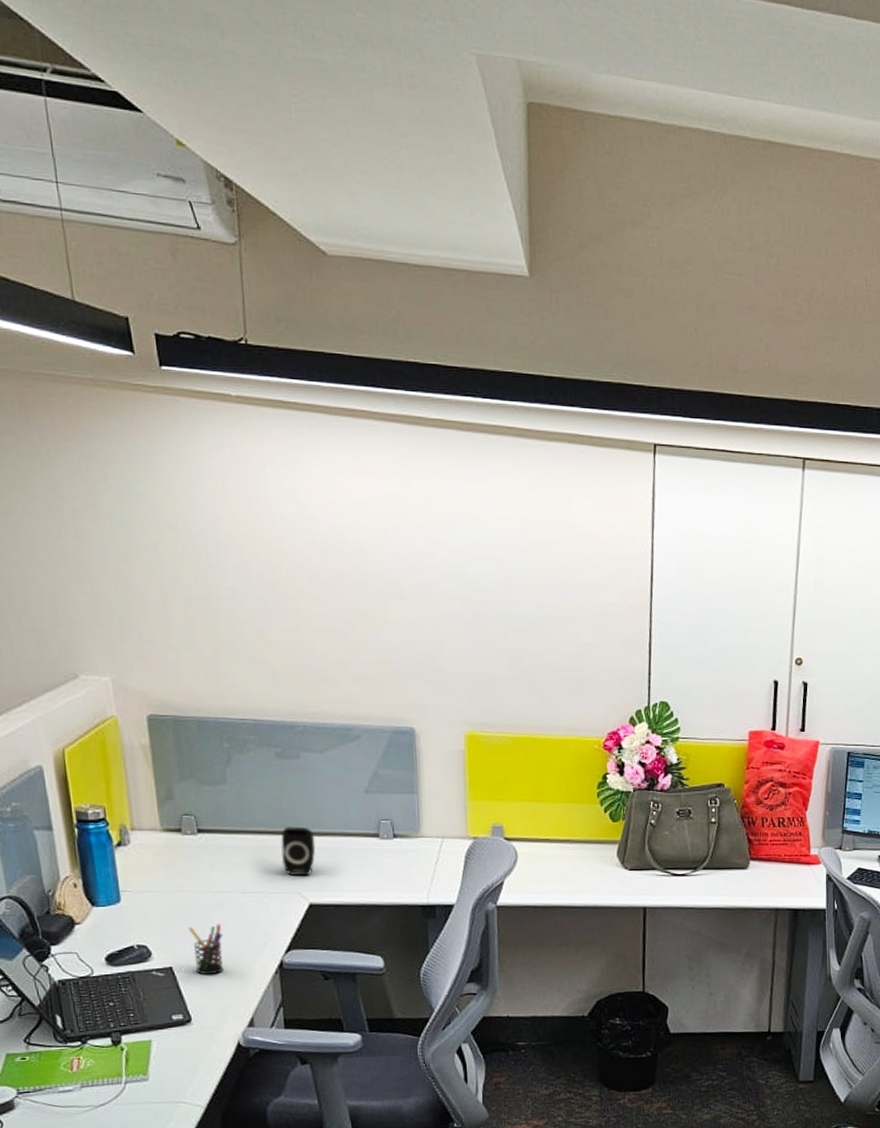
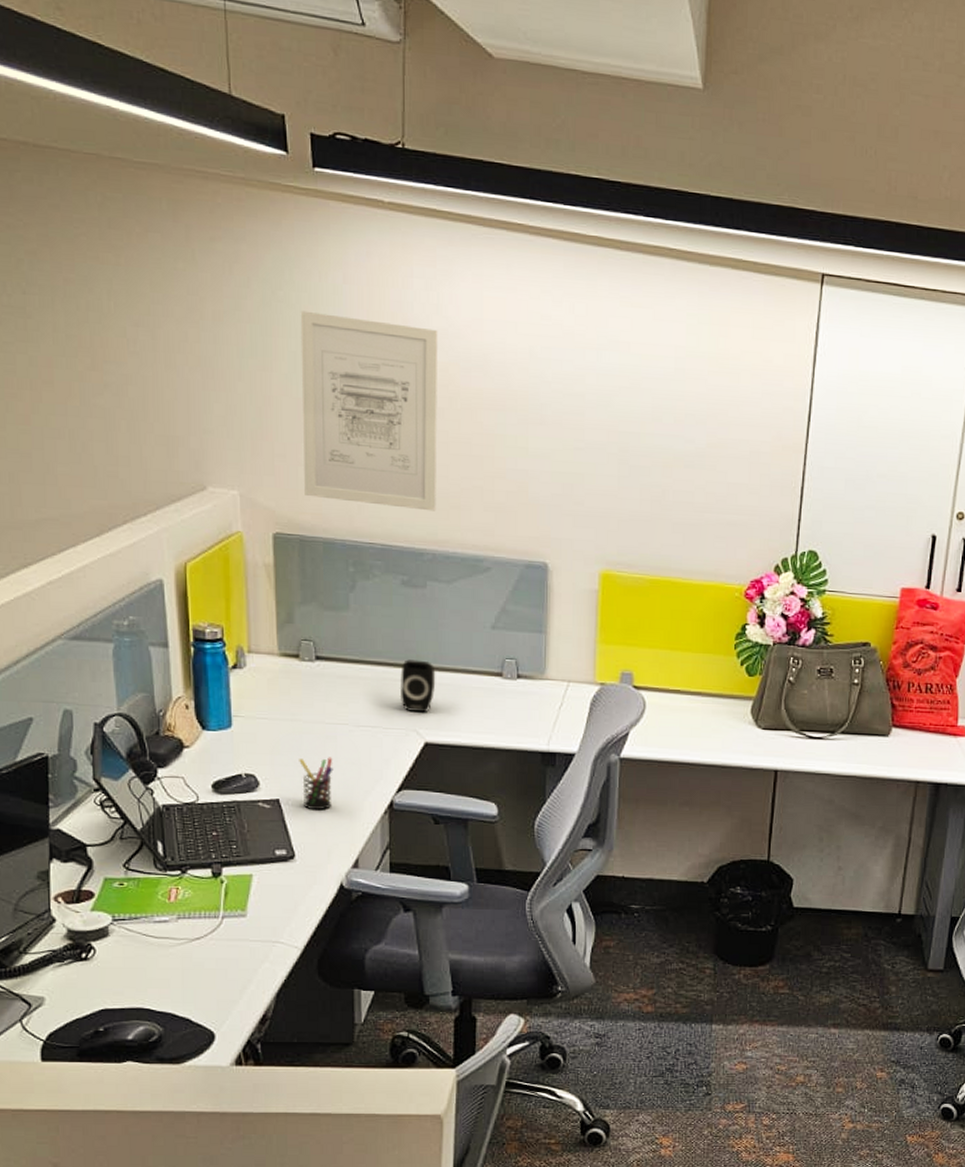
wall art: none [158,502,304,686] -> present [300,310,438,511]

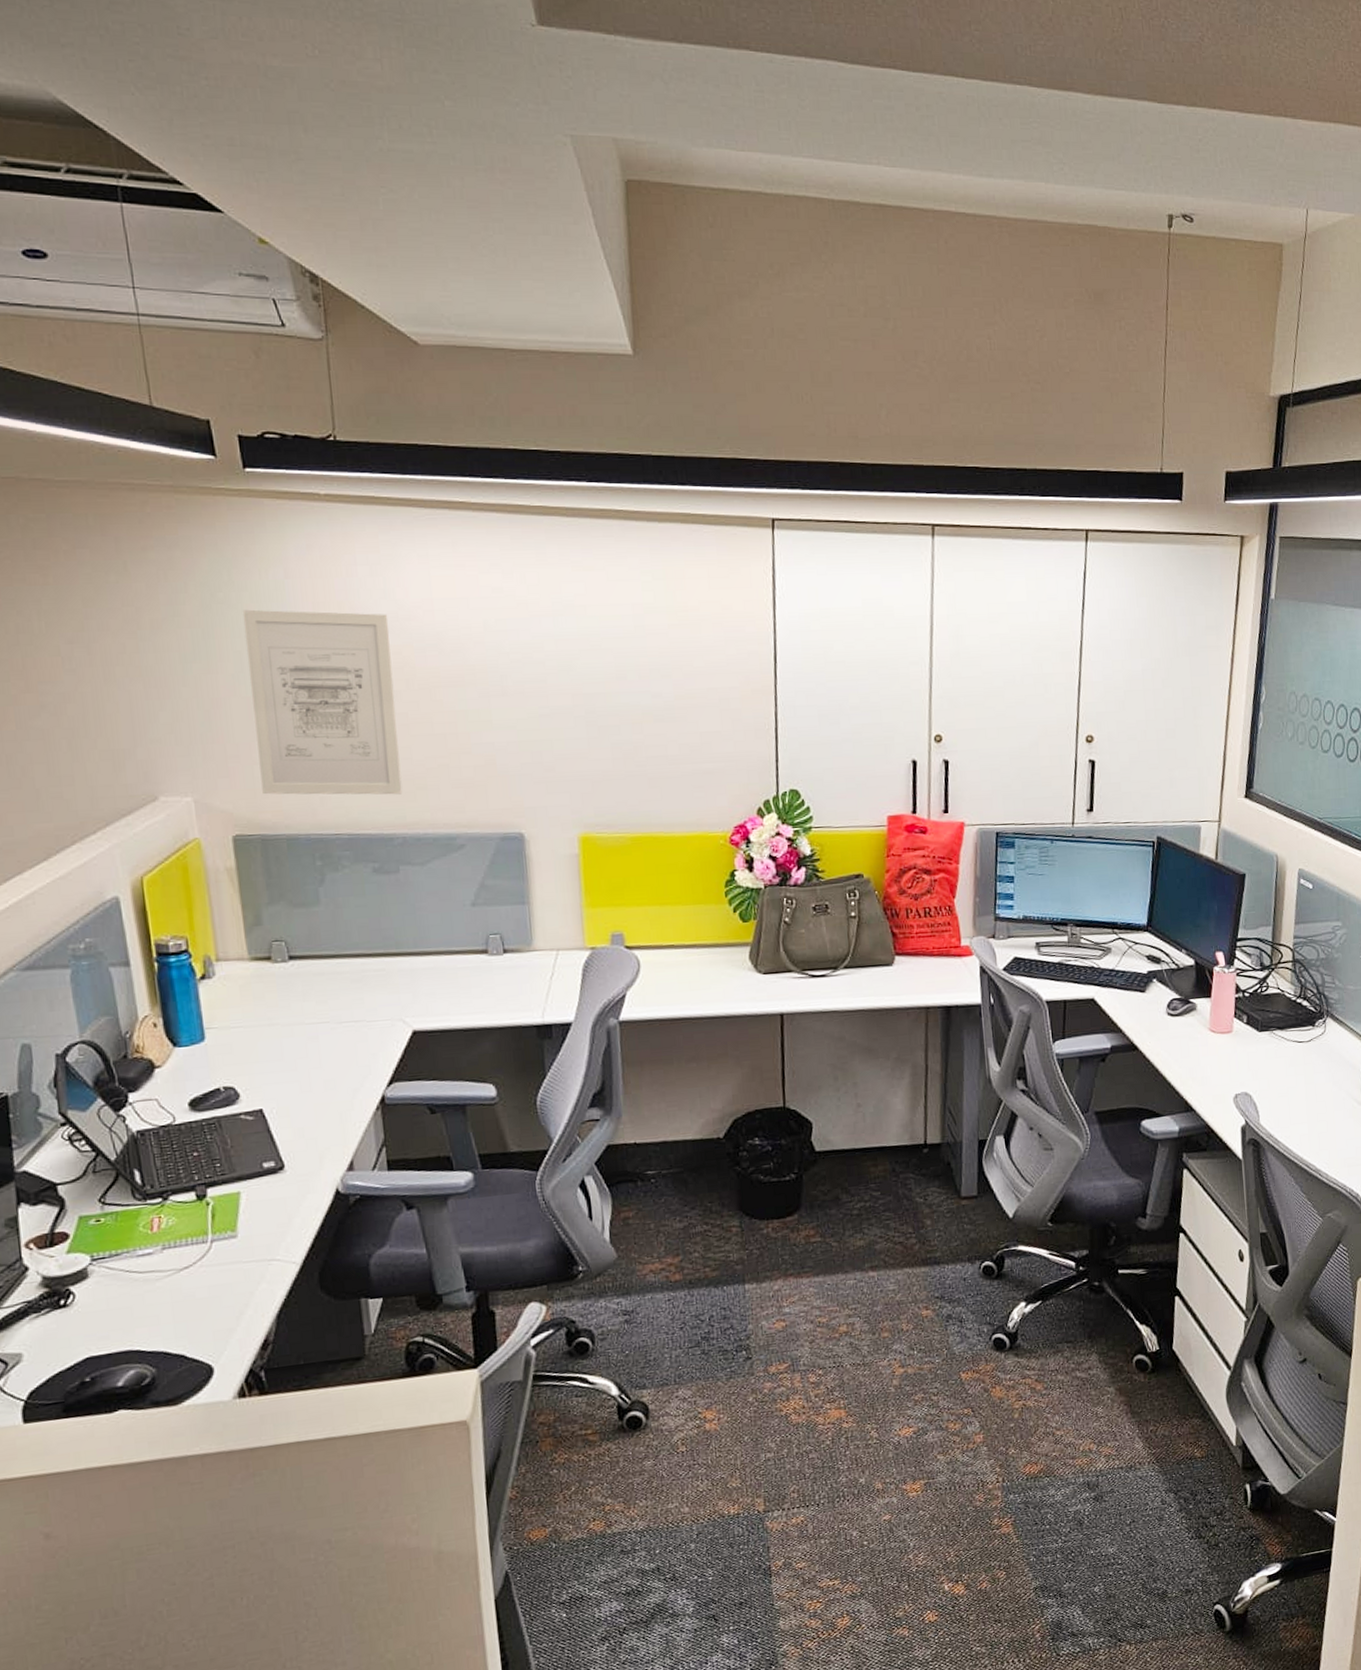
pen holder: present [299,757,333,811] -> none [280,1058,320,1116]
speaker: present [399,659,436,713] -> none [380,947,419,1002]

